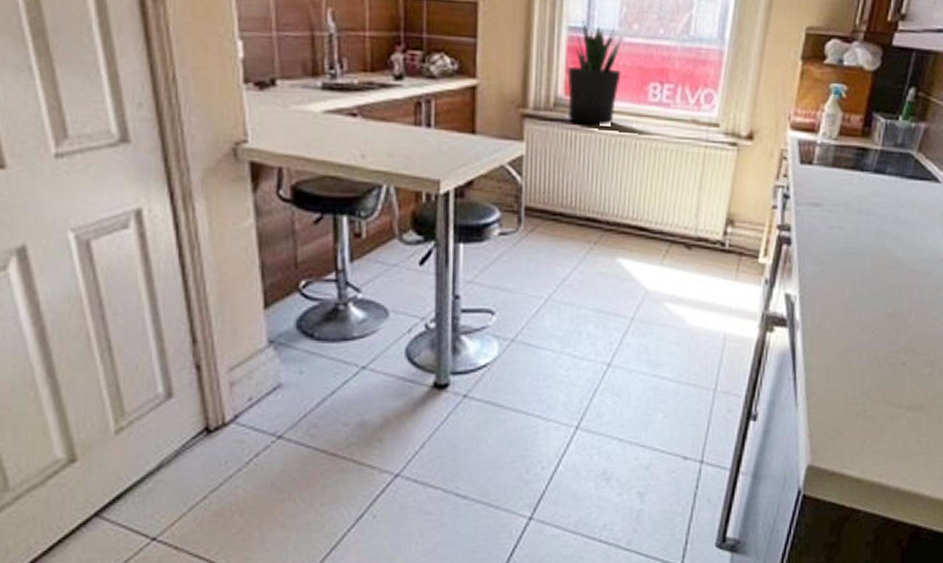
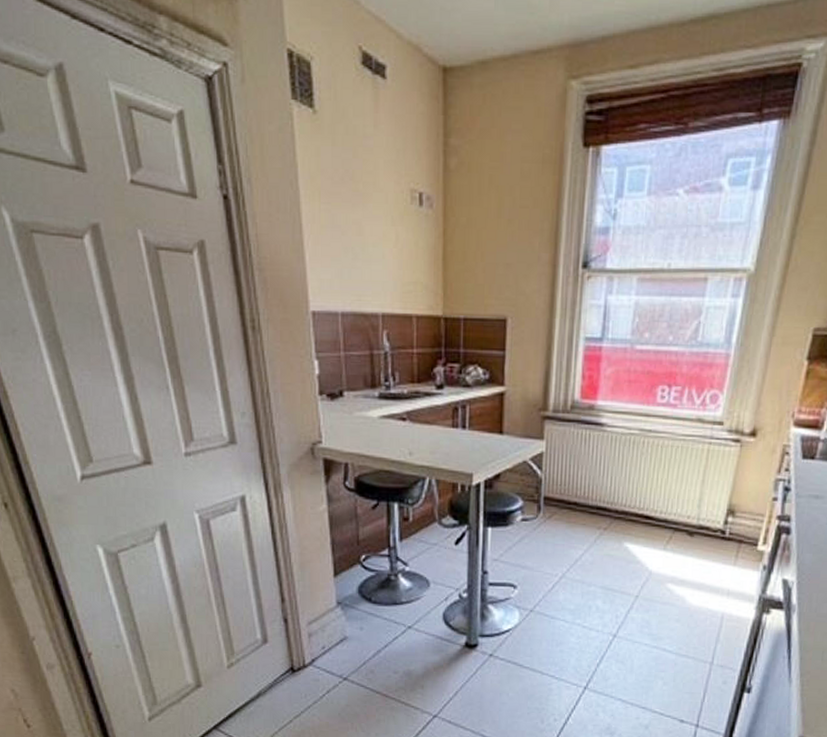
planter: present [567,20,624,126] -> none [583,331,635,425]

